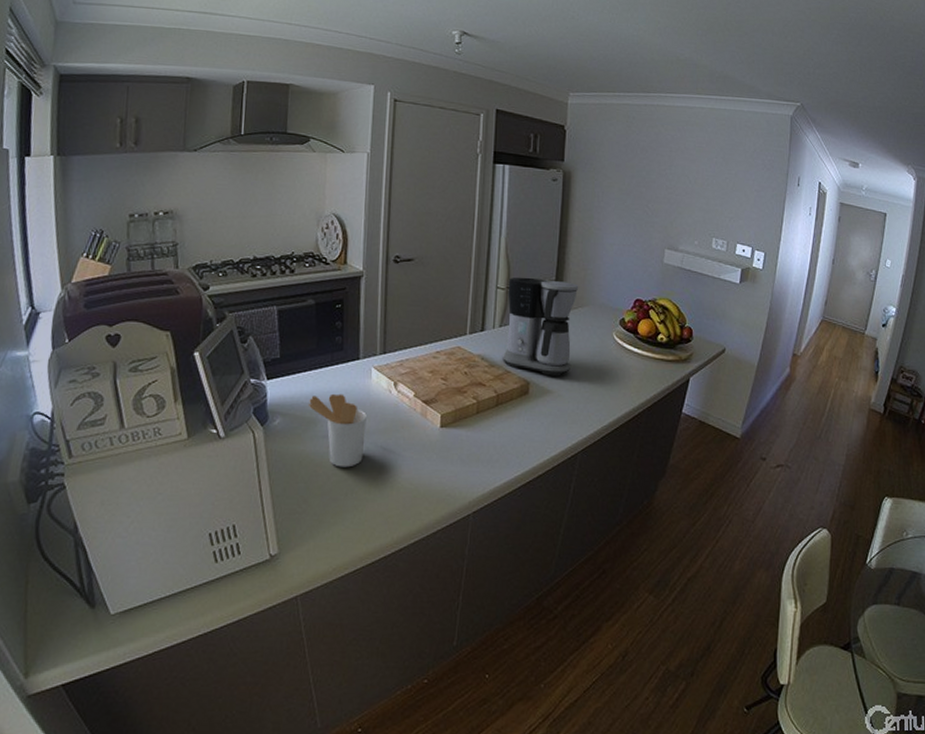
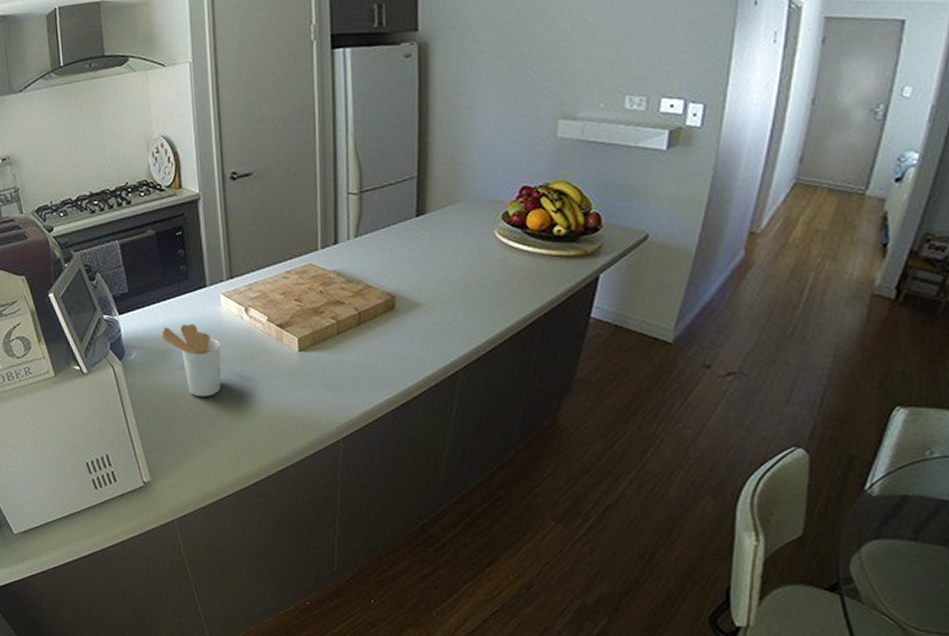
coffee maker: present [503,277,579,376] -> none [361,176,448,287]

